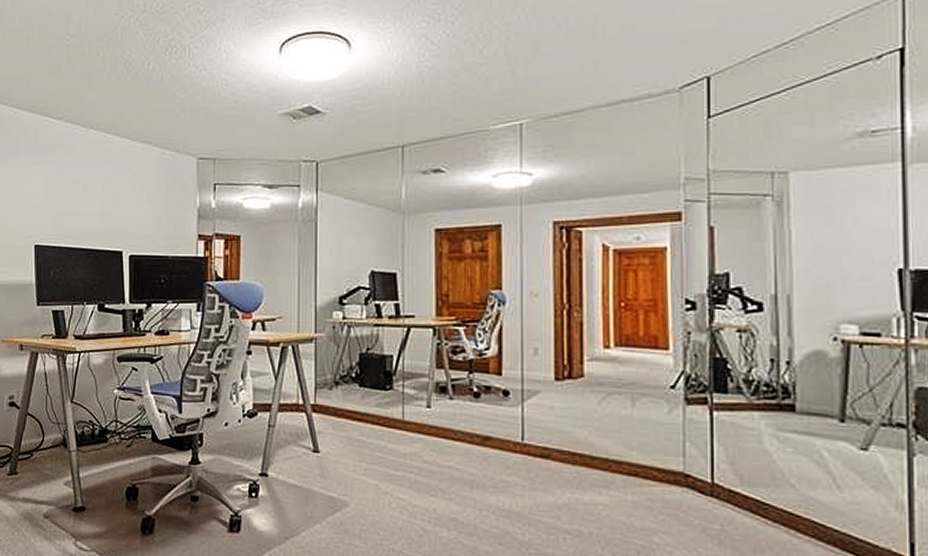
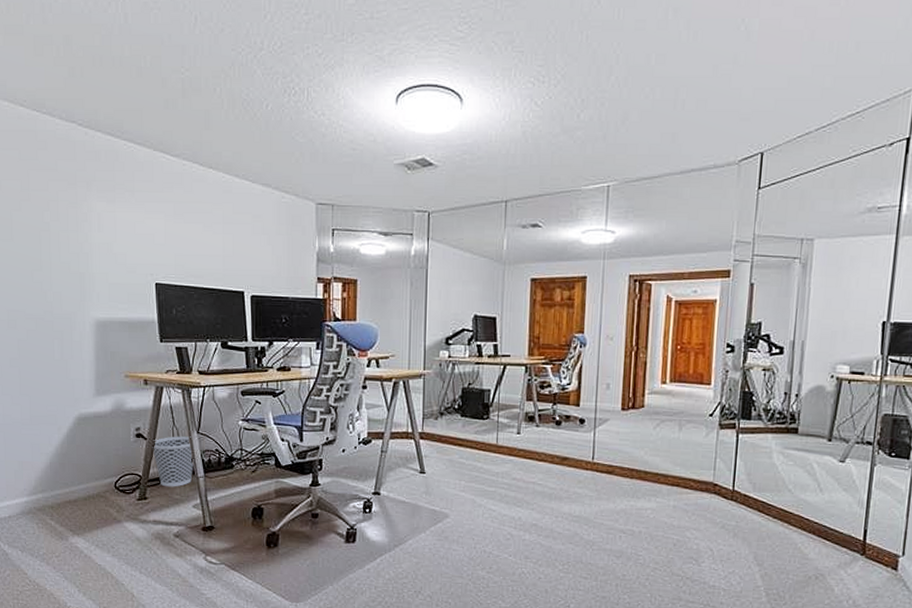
wastebasket: none [24,405,68,462] -> present [152,436,195,487]

